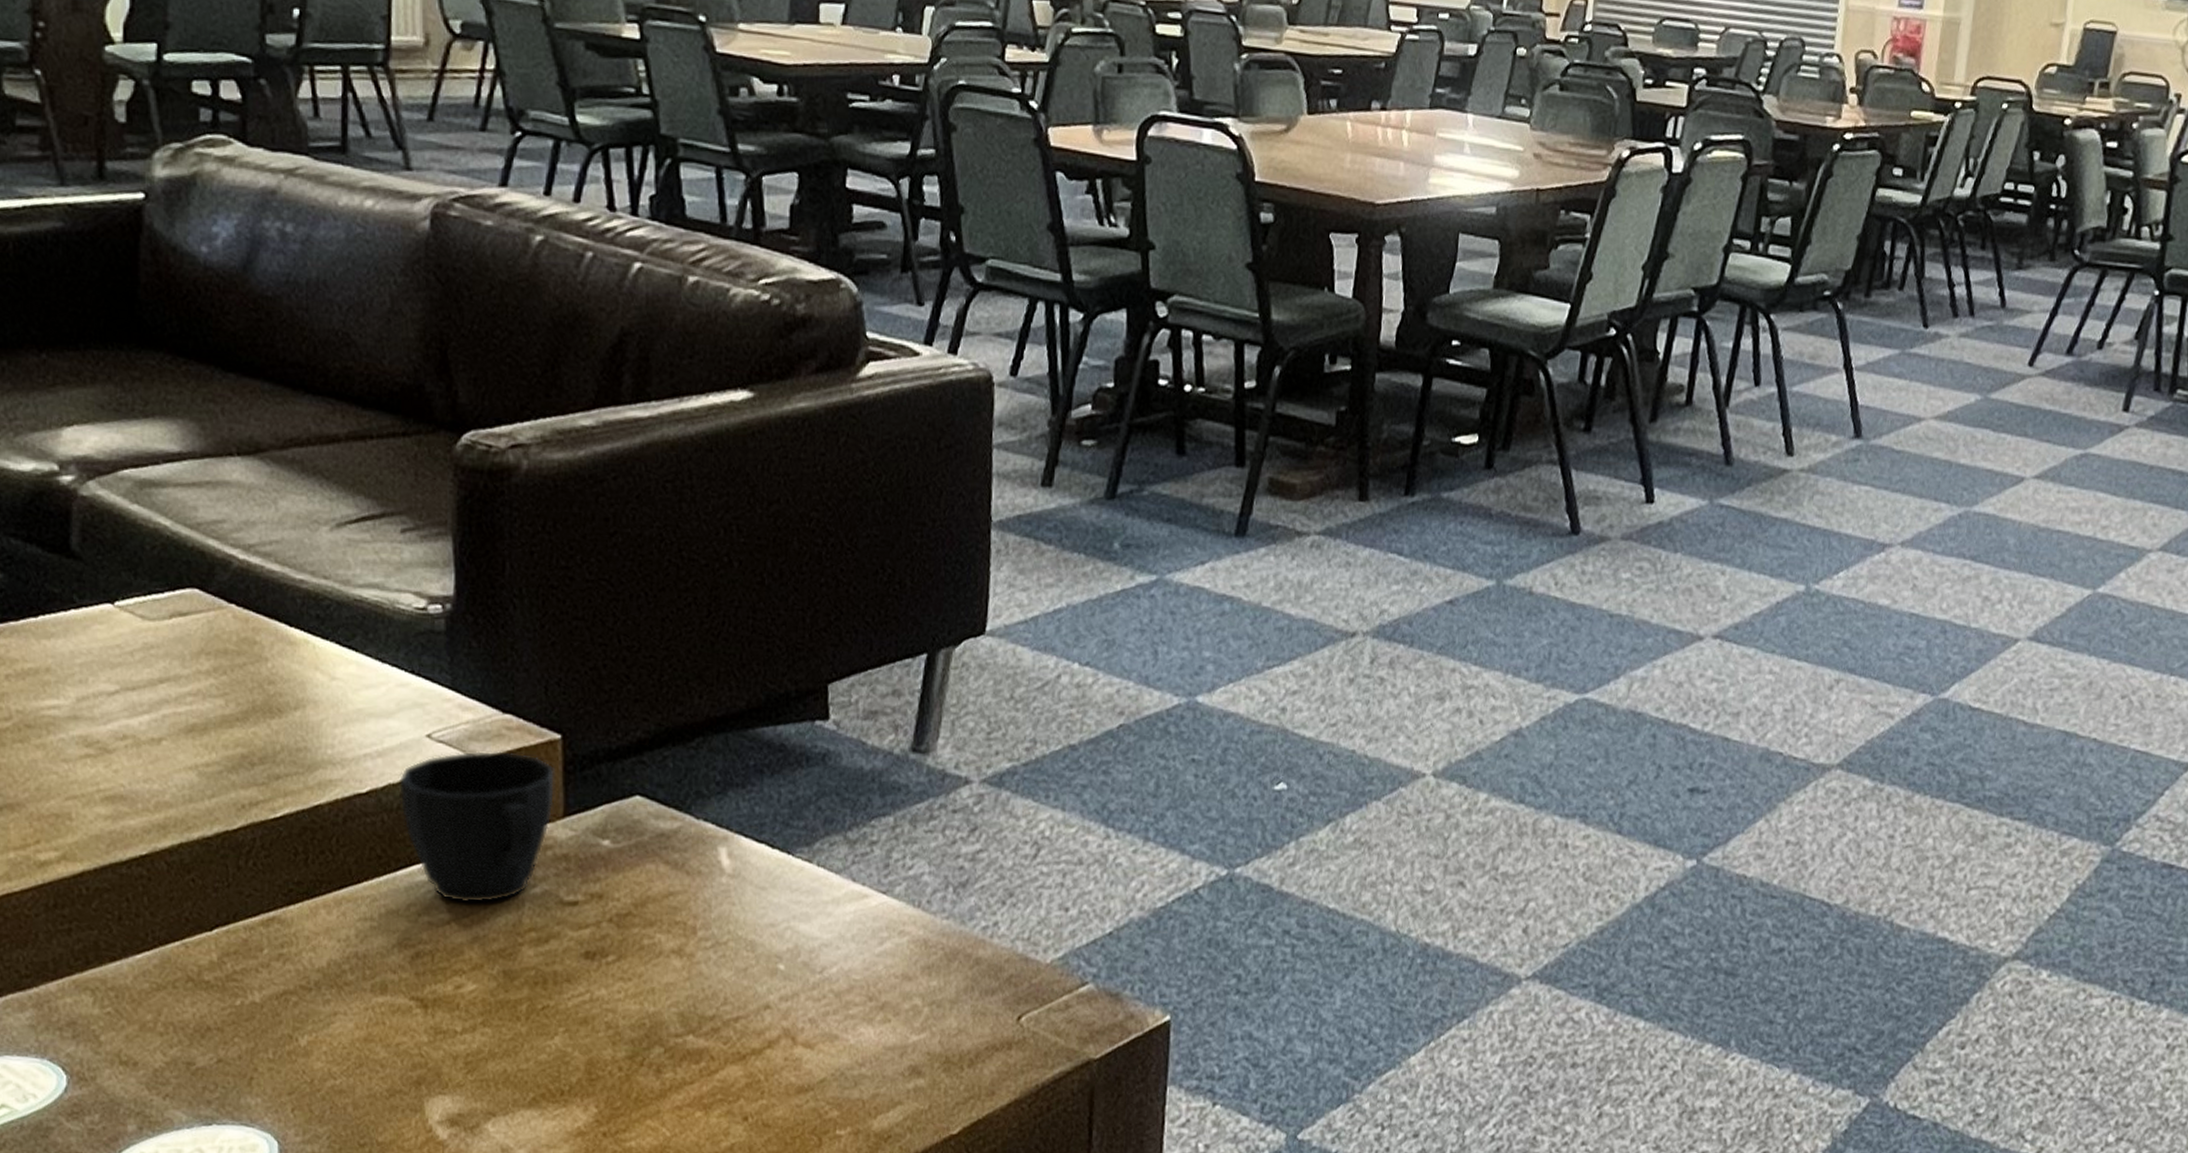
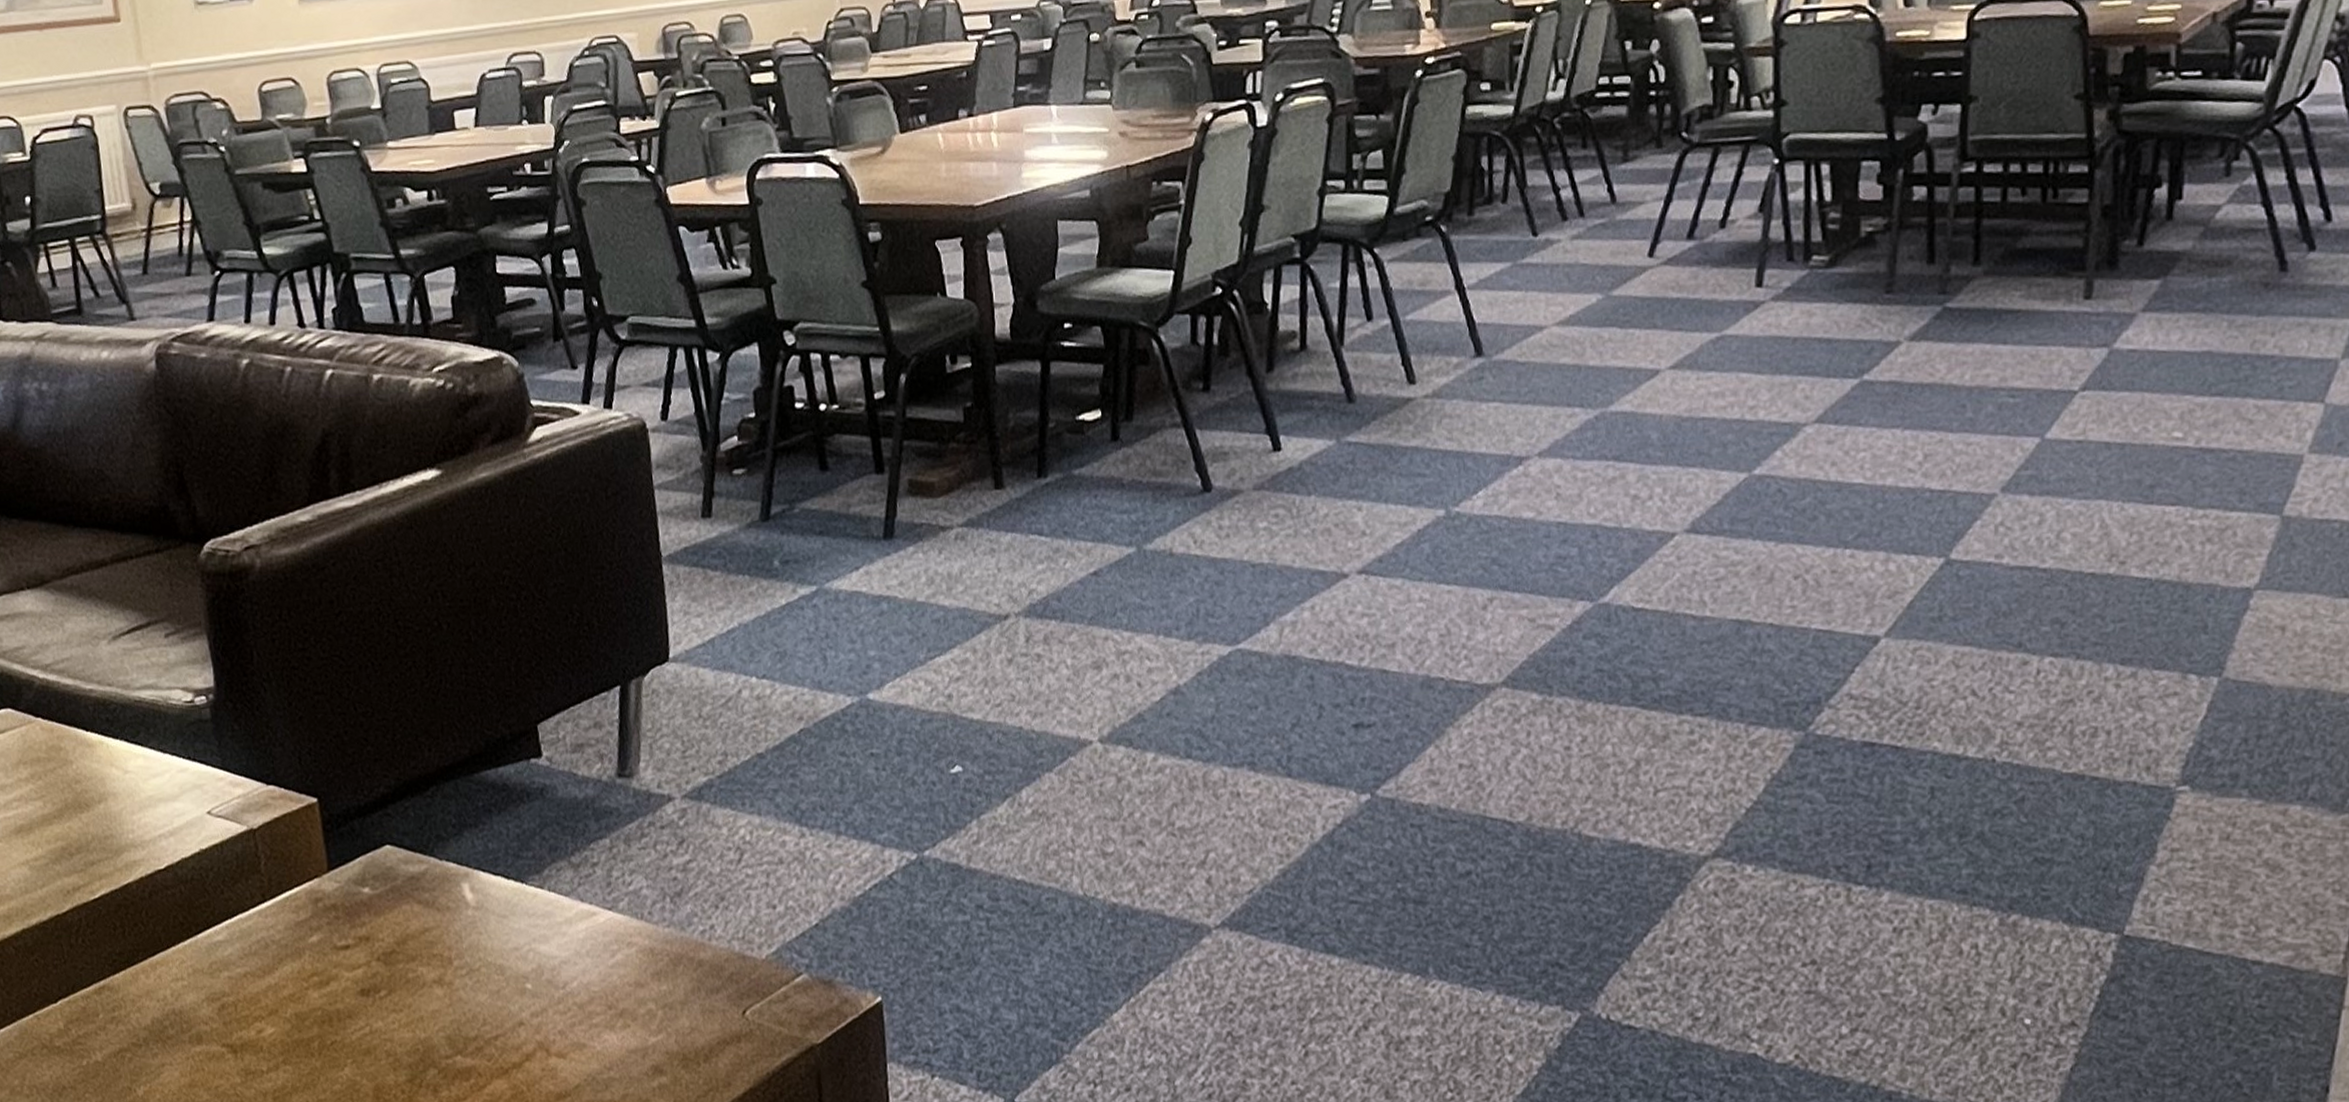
cup: present [398,750,556,904] -> none [189,818,319,957]

